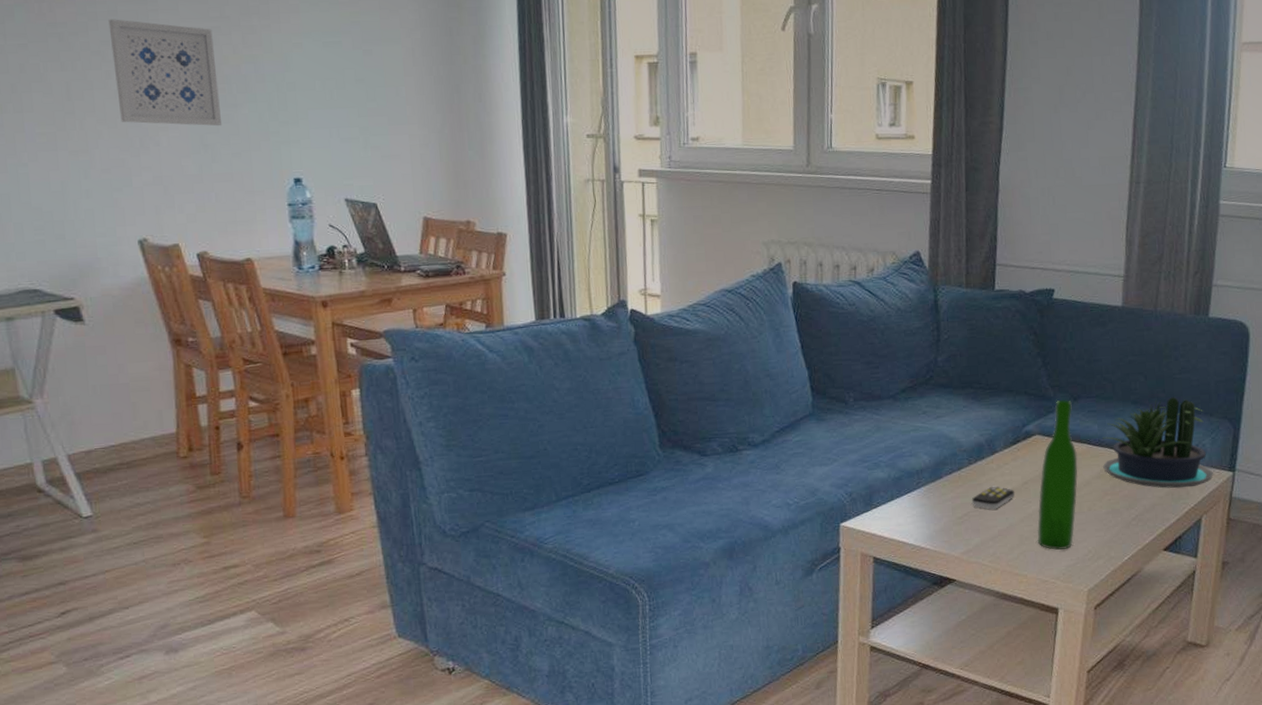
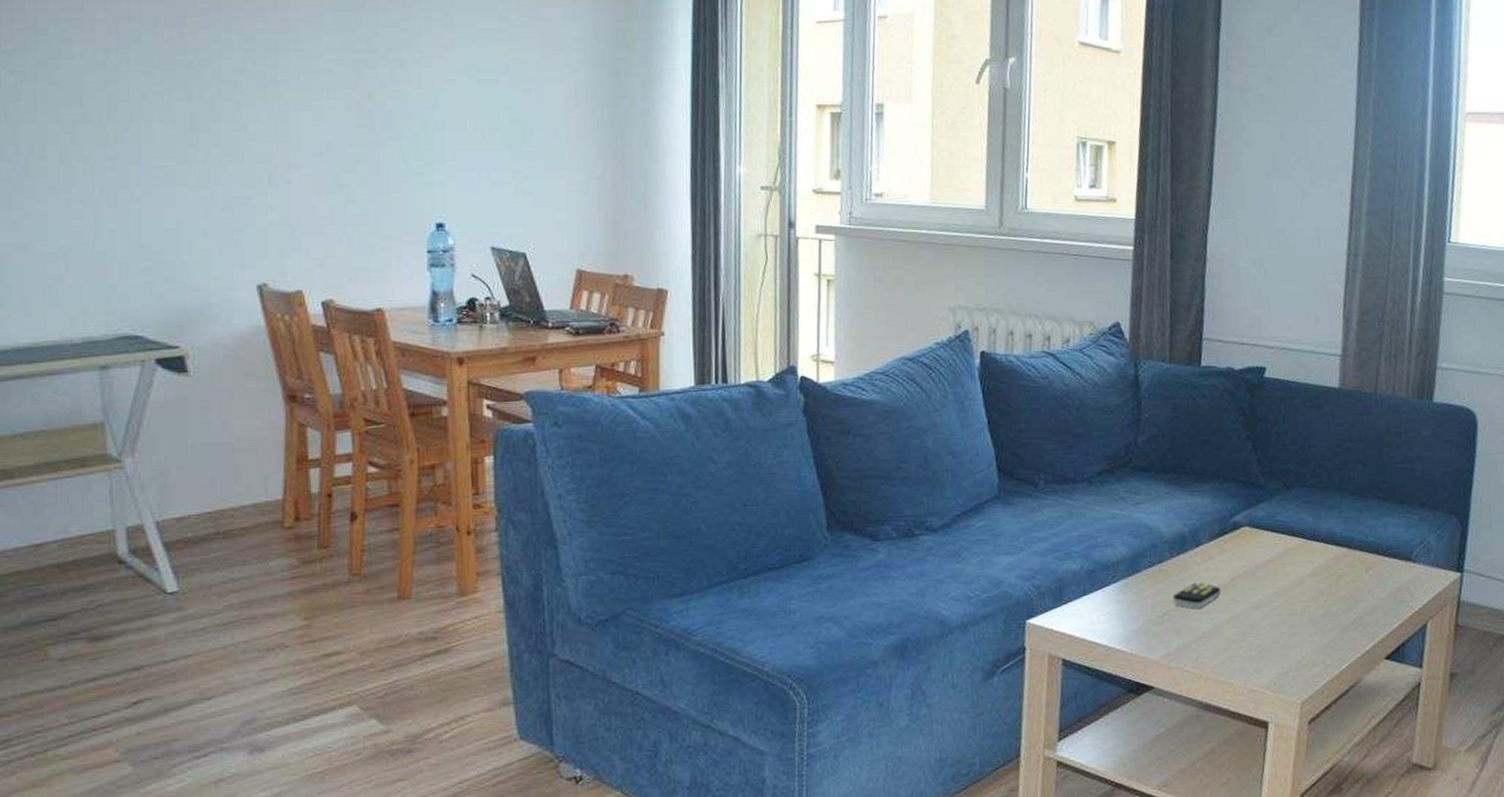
wall art: present [108,19,223,127] -> none [244,47,361,165]
wine bottle: present [1037,399,1078,550] -> none [1245,487,1291,656]
potted plant: present [1102,397,1213,489] -> none [1317,488,1440,590]

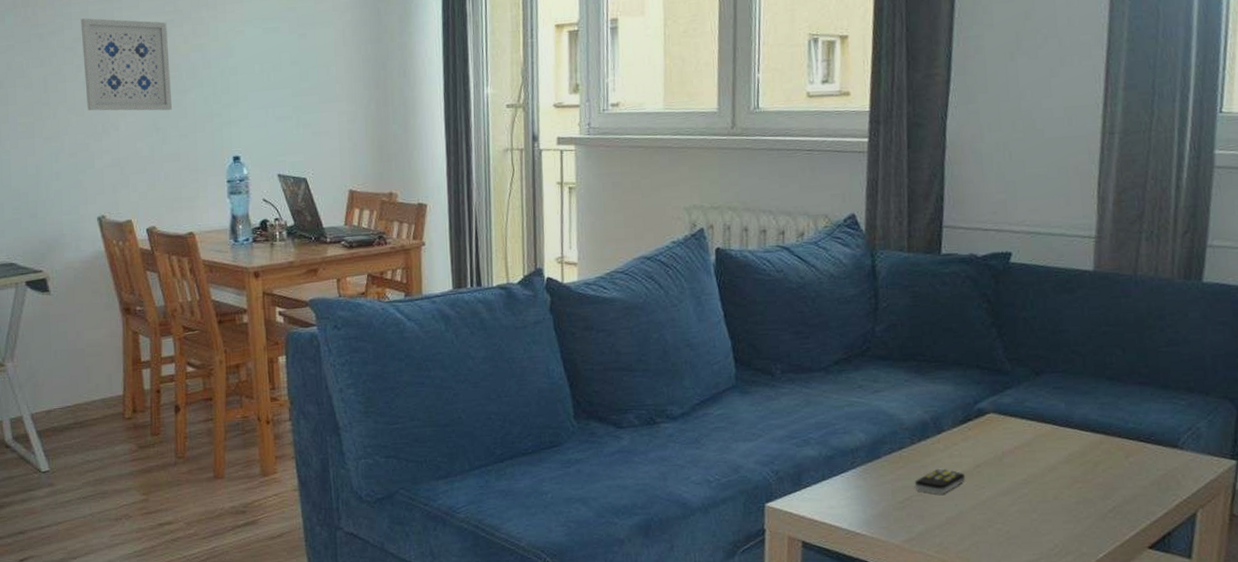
wall art: none [244,47,361,165] -> present [80,18,173,111]

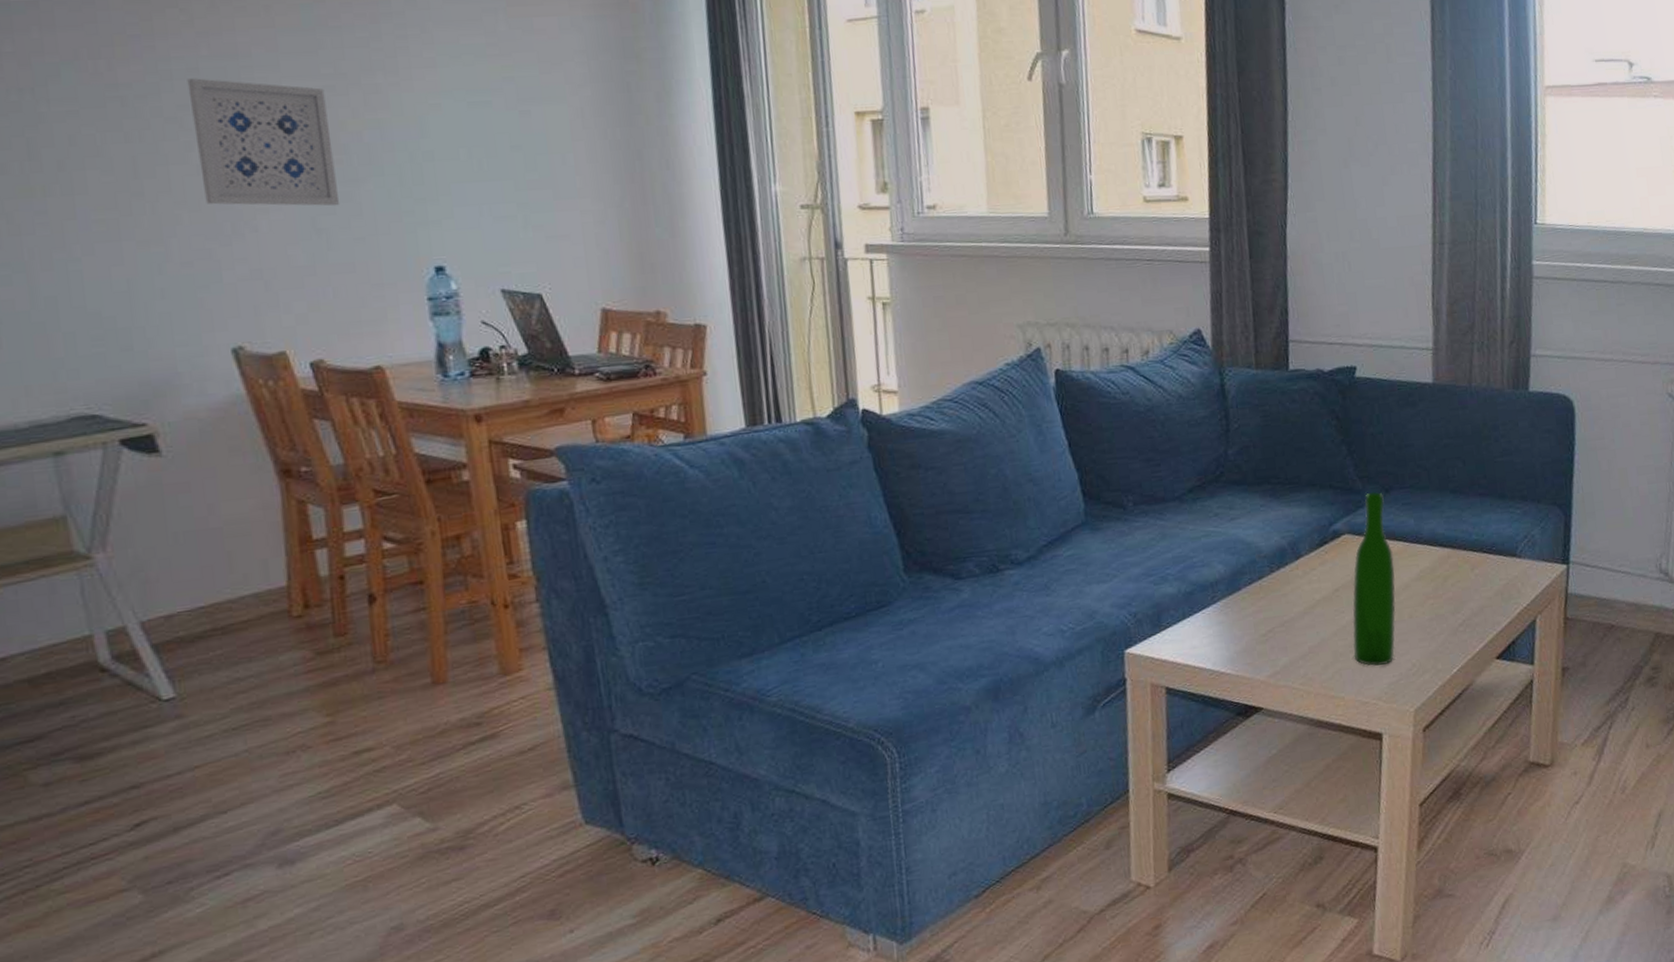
remote control: present [914,468,966,495] -> none [1275,595,1326,624]
wine bottle: none [991,374,1041,542] -> present [1352,491,1396,666]

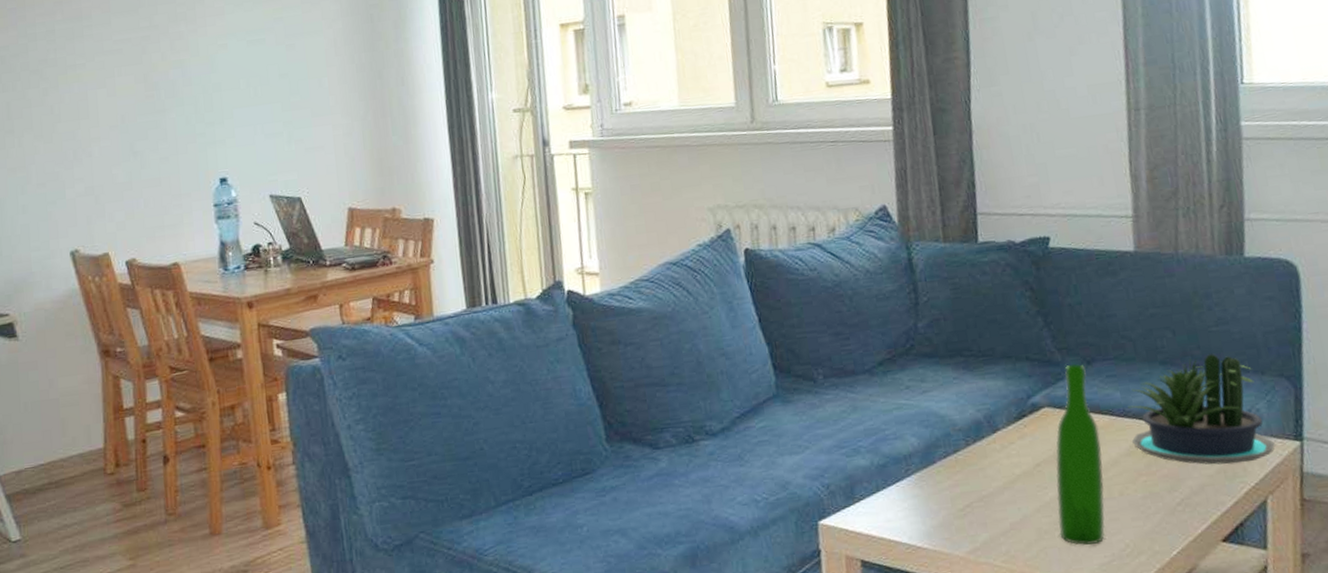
wall art: present [187,78,340,206] -> none [46,38,151,137]
potted plant: none [1420,483,1546,588] -> present [1128,354,1275,465]

